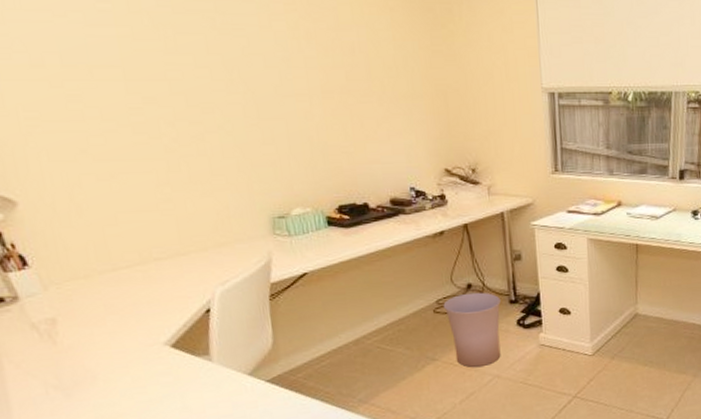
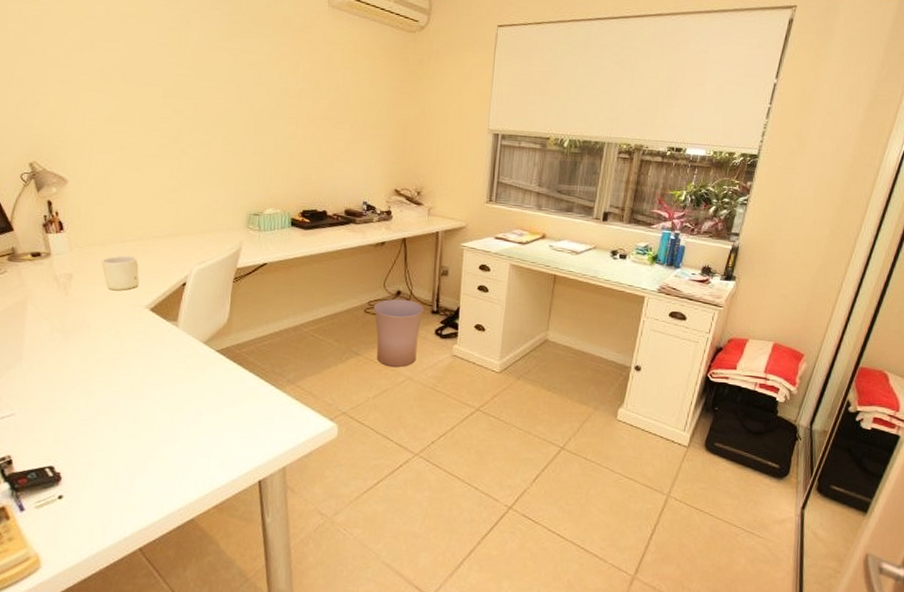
mug: none [91,286,149,331] -> present [101,255,140,291]

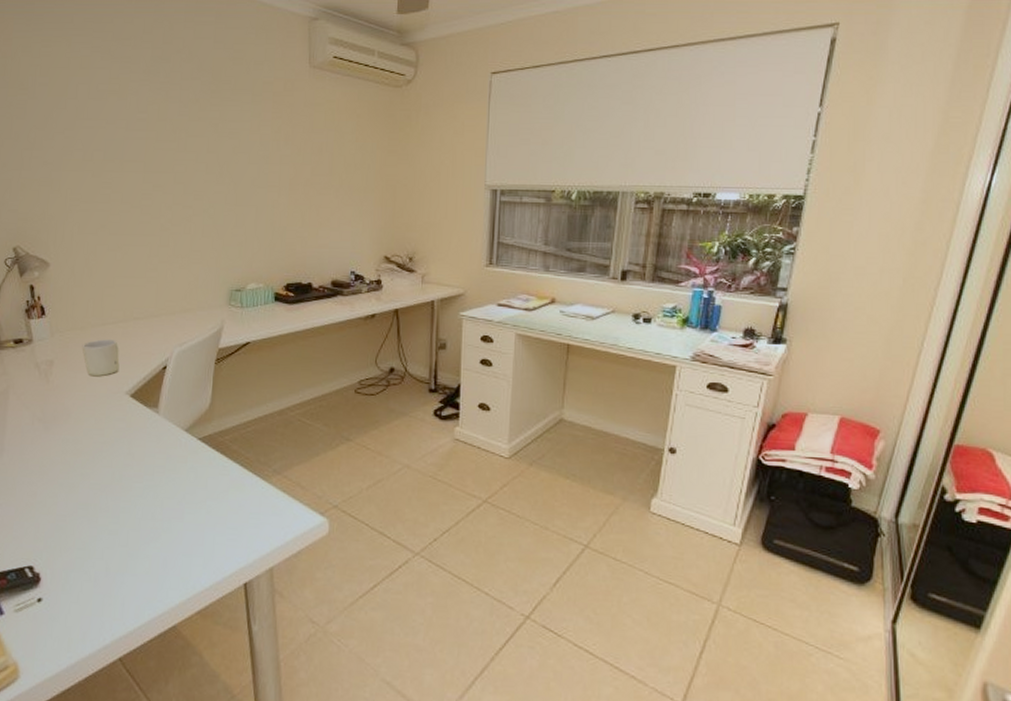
waste bin: present [373,299,424,367] -> none [364,376,420,453]

